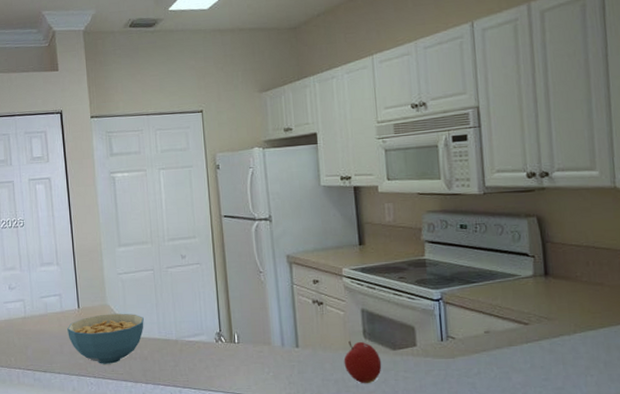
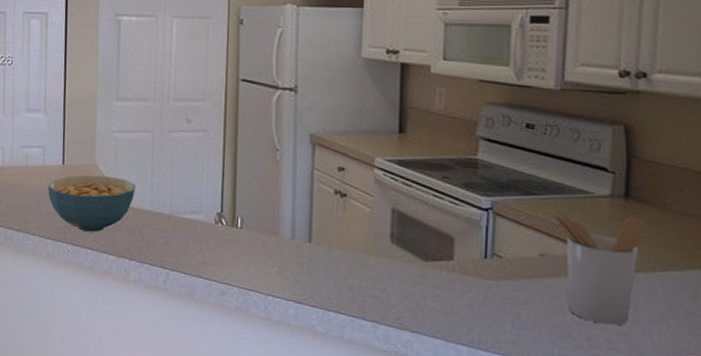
fruit: present [343,340,382,384] -> none [363,242,409,296]
utensil holder: none [487,290,565,383] -> present [549,210,648,326]

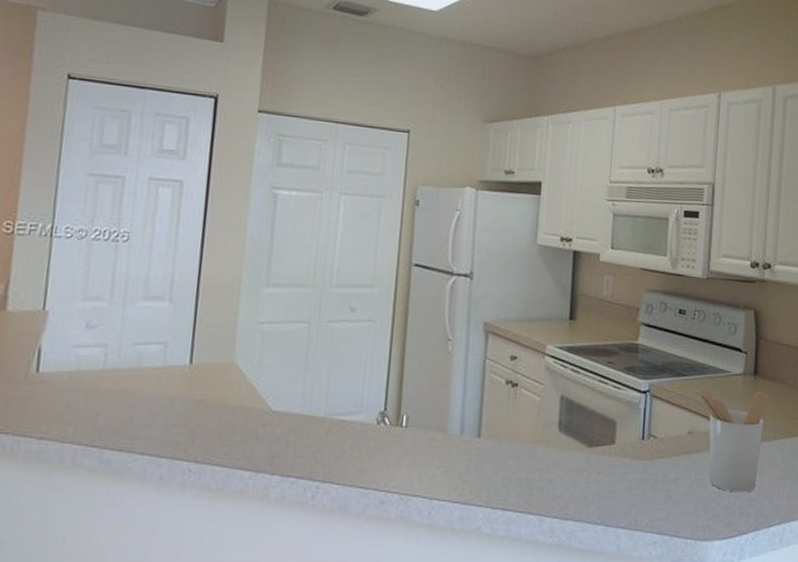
cereal bowl: present [48,175,136,232] -> none [166,375,284,445]

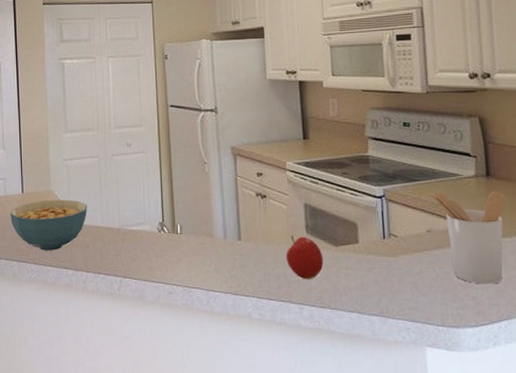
cereal bowl: none [166,375,284,445] -> present [10,199,87,251]
fruit: none [531,432,574,487] -> present [285,235,324,280]

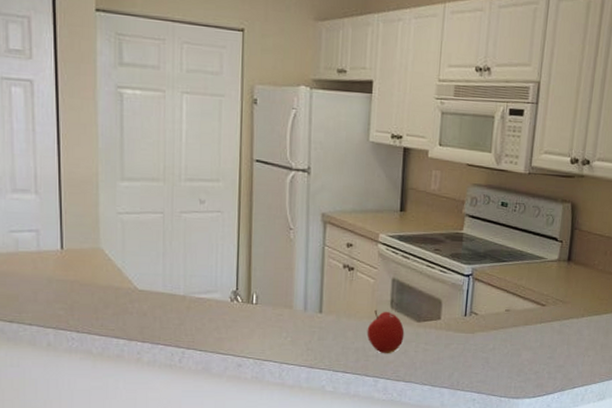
cereal bowl: present [10,199,87,251] -> none [45,259,146,318]
utensil holder: present [429,191,507,284] -> none [514,274,581,360]

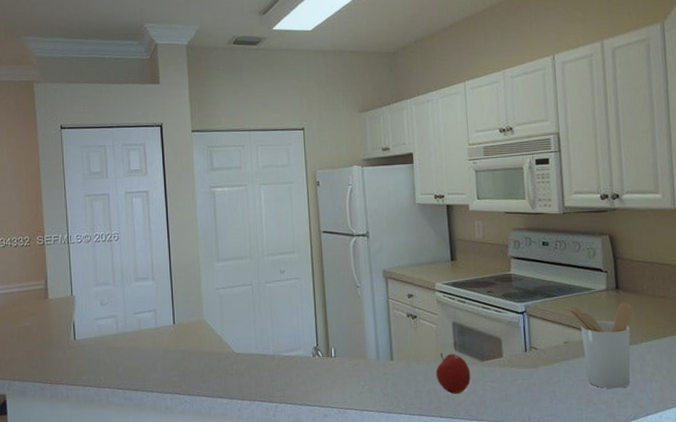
utensil holder: none [514,274,581,360] -> present [566,302,634,389]

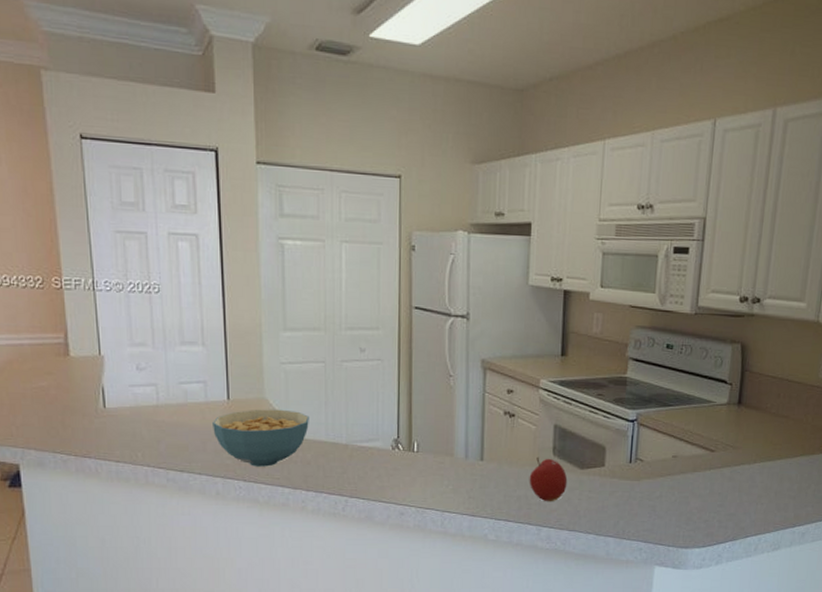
cereal bowl: none [162,328,241,381] -> present [213,409,309,467]
utensil holder: present [566,302,634,389] -> none [681,419,753,508]

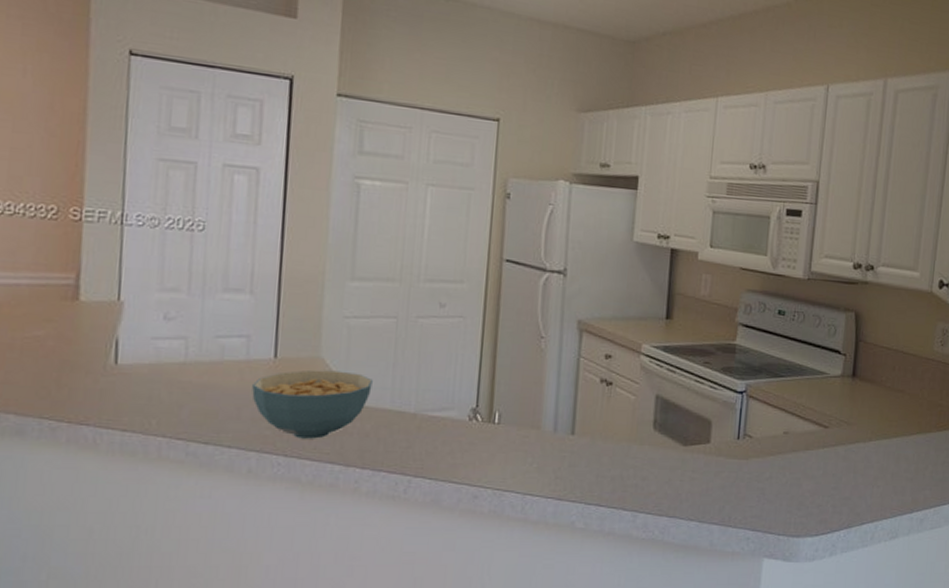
fruit: present [529,456,568,502] -> none [625,431,669,484]

